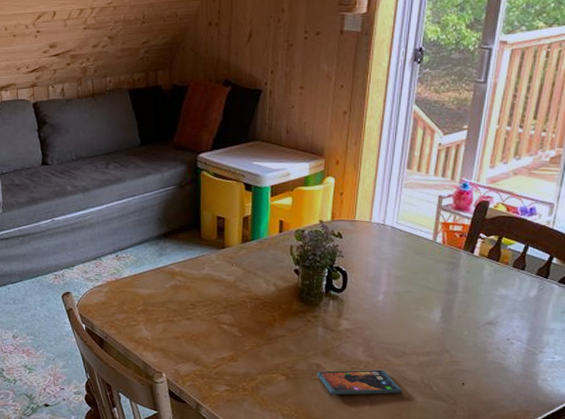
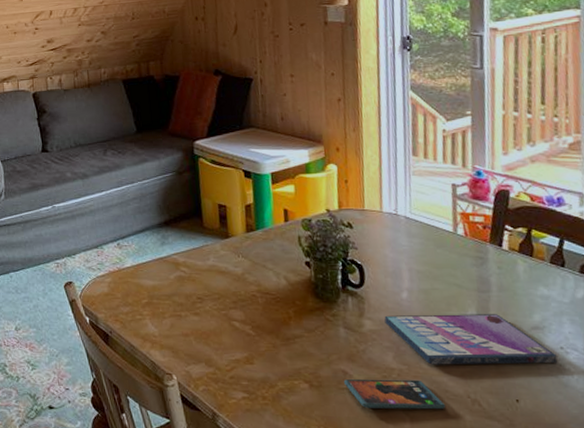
video game case: none [360,312,503,357] -> present [384,314,558,365]

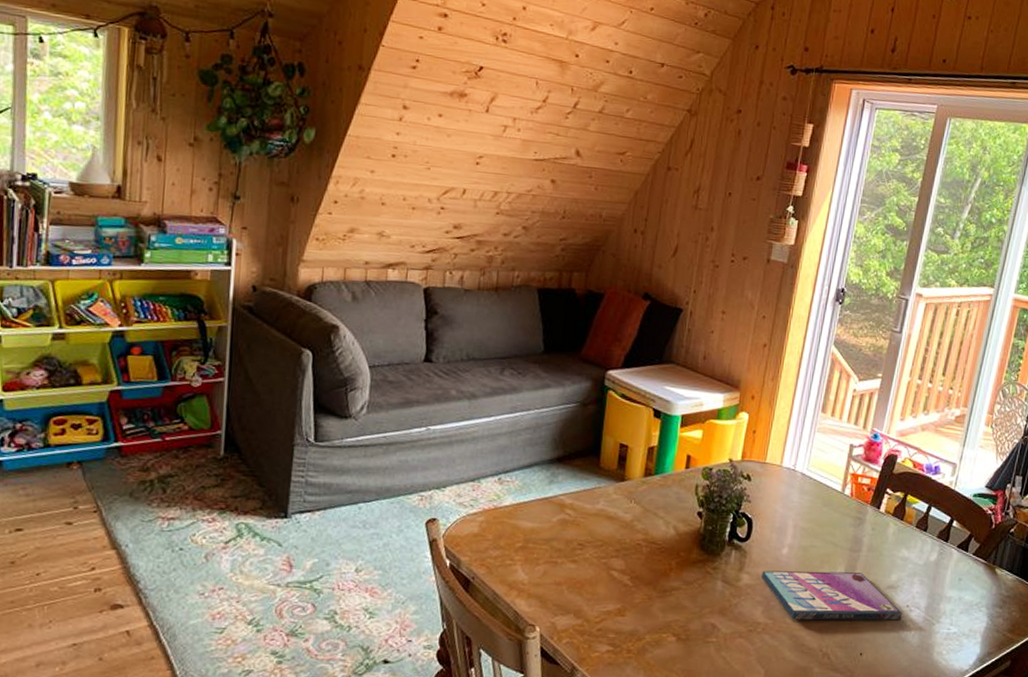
smartphone: present [343,379,447,410] -> none [710,633,800,663]

